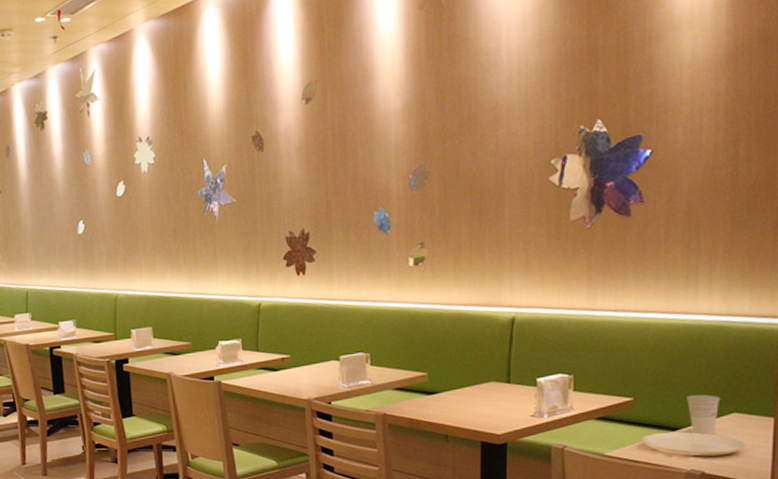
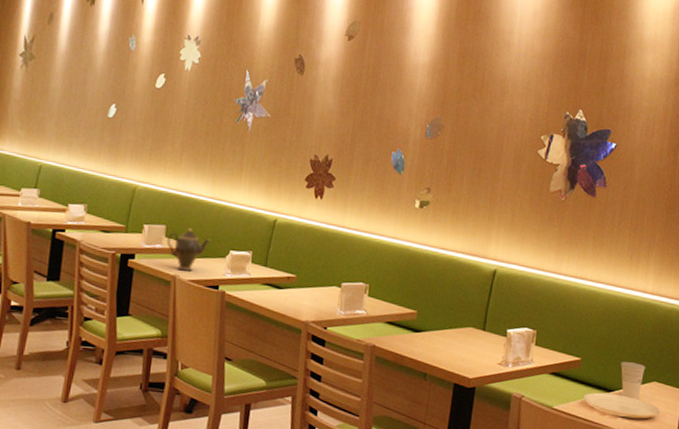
teapot: none [155,326,199,368] -> present [166,228,212,273]

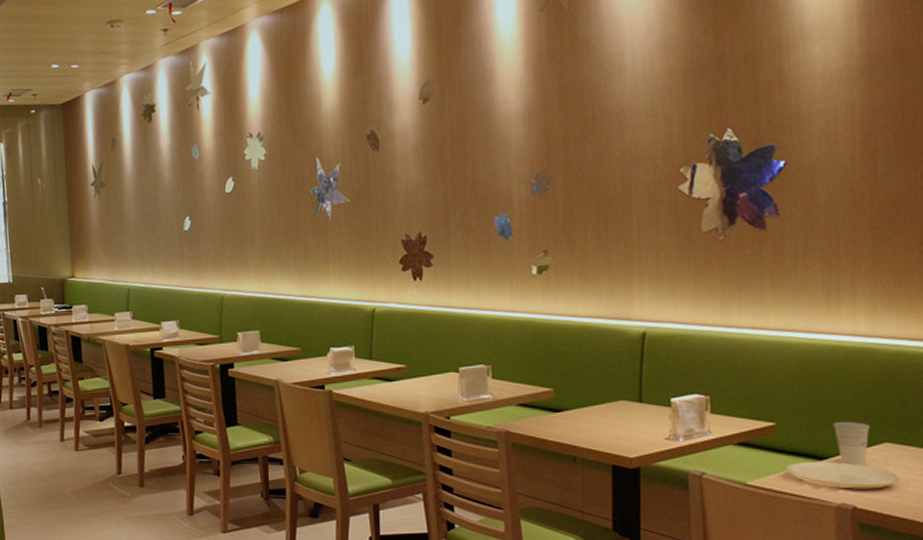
teapot: present [166,228,212,273] -> none [262,330,309,375]

